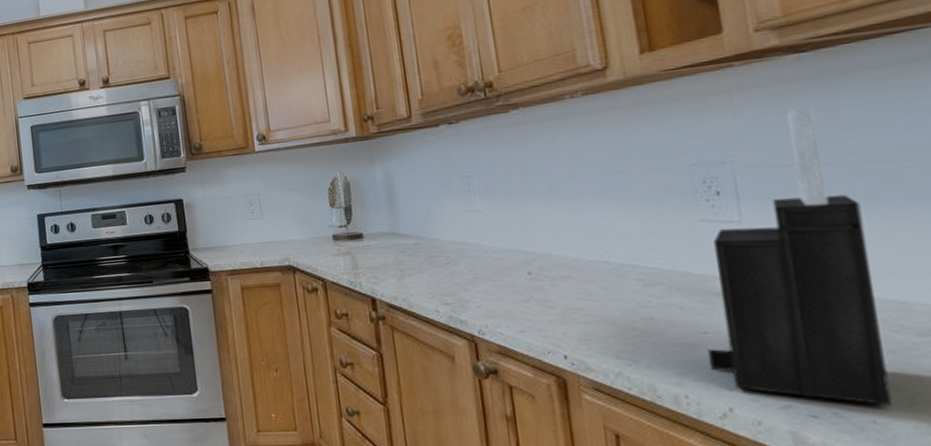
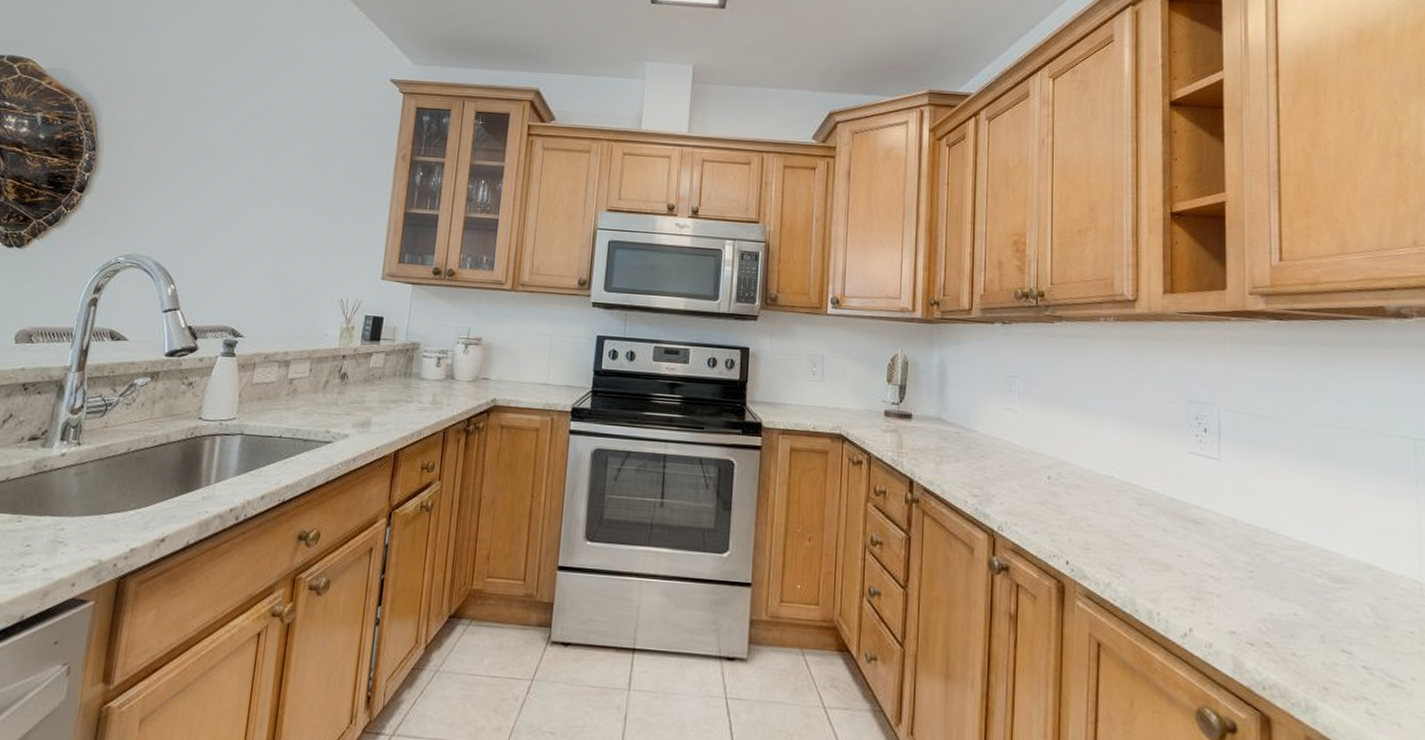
knife block: present [708,106,893,406] -> none [1180,367,1308,642]

